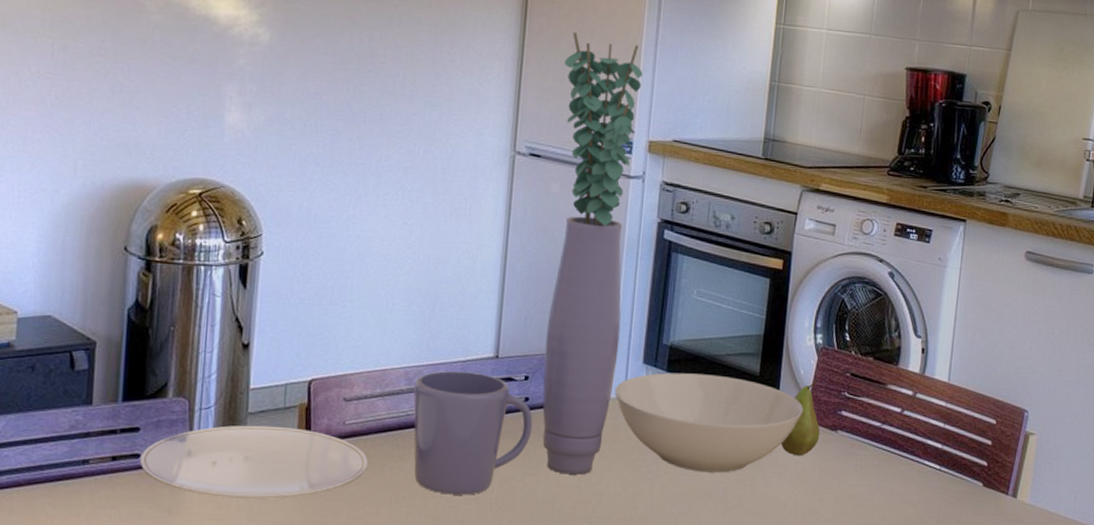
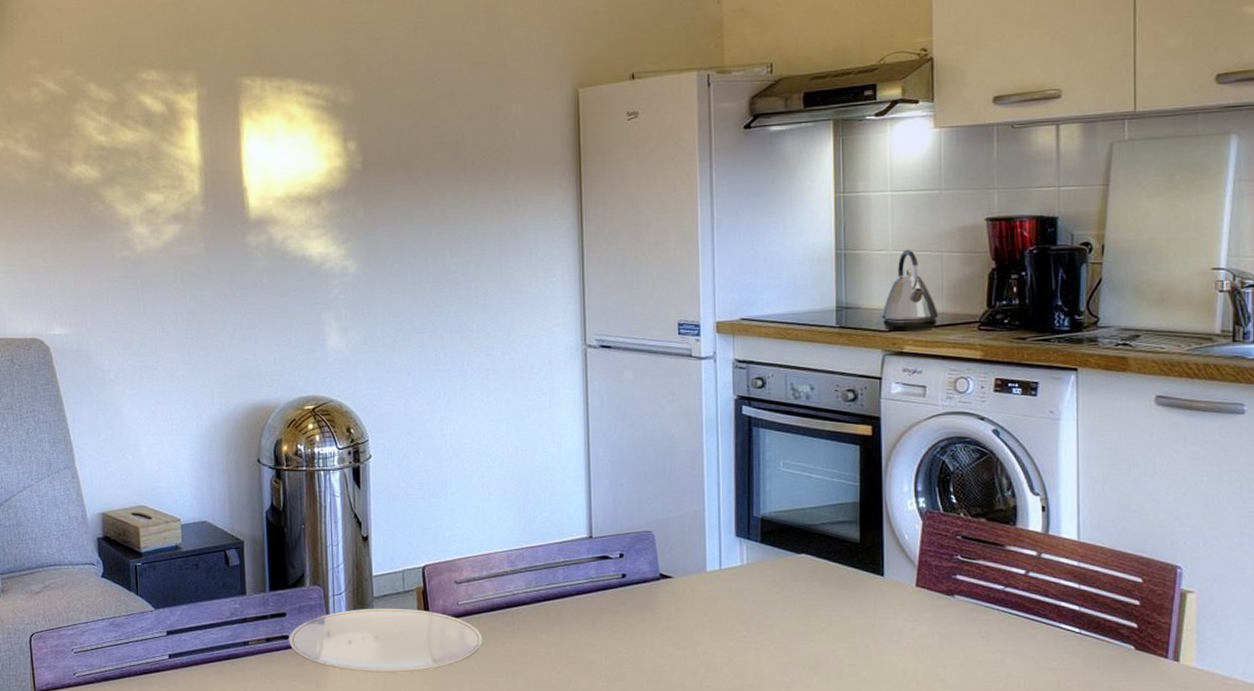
mug: present [413,370,533,495] -> none [516,552,633,667]
vase: present [542,32,643,475] -> none [623,228,709,646]
bowl: present [615,372,804,473] -> none [710,544,913,641]
fruit: present [781,379,821,456] -> none [893,544,935,623]
kettle: none [803,88,856,172] -> present [881,249,939,333]

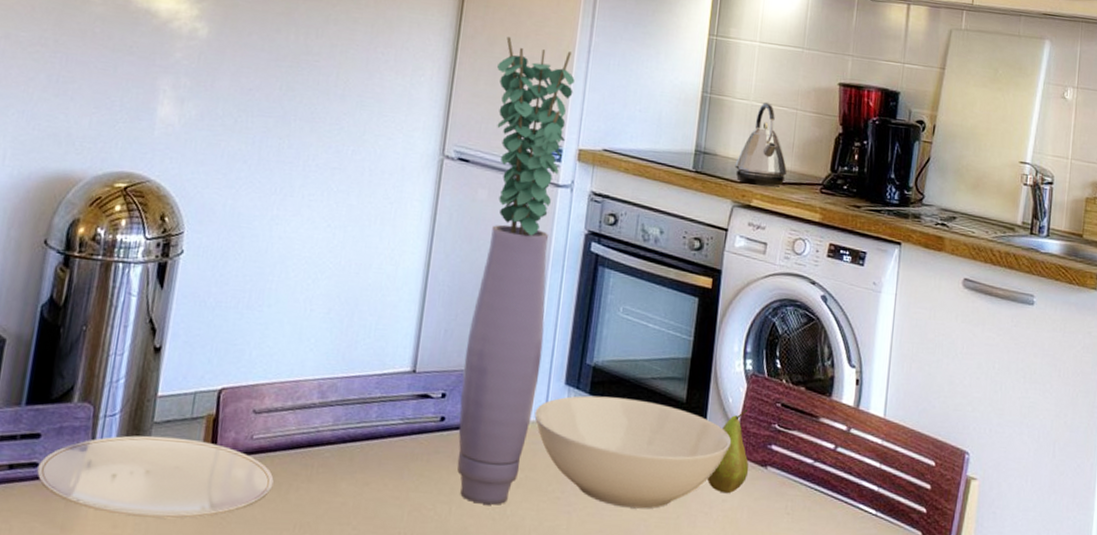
vase: none [623,228,709,646] -> present [457,37,575,505]
bowl: none [710,544,913,641] -> present [534,395,732,509]
fruit: none [893,544,935,623] -> present [708,409,749,494]

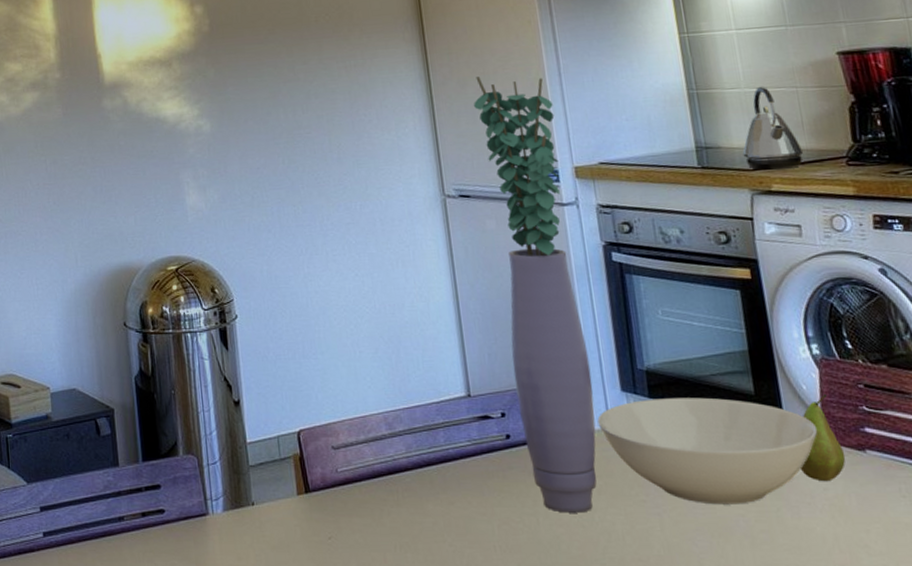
plate: present [37,435,274,519] -> none [164,477,366,550]

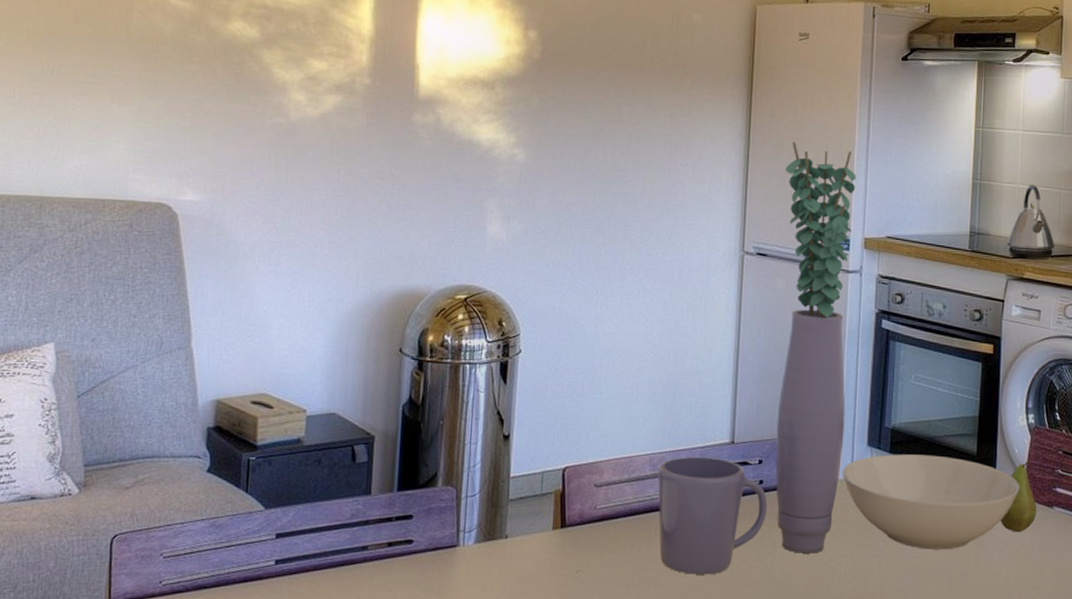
mug: none [394,412,521,539] -> present [657,456,768,575]

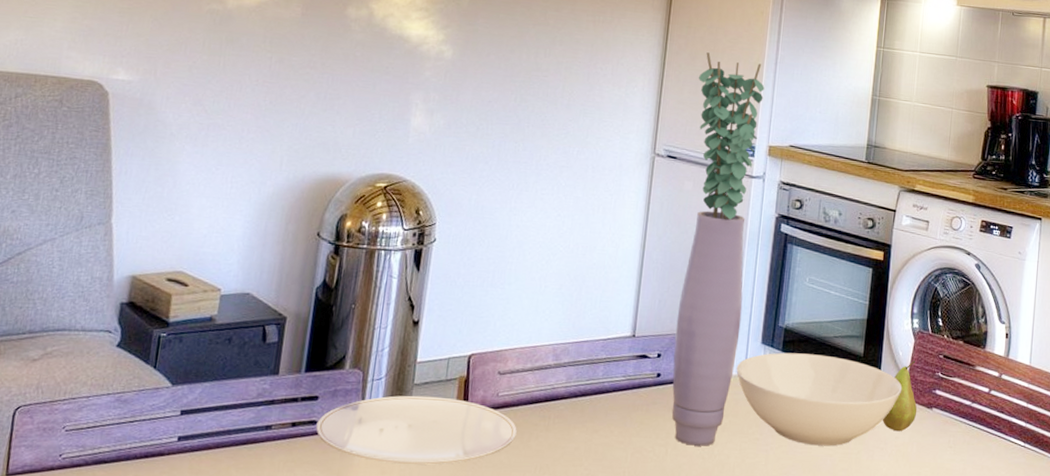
plate: none [412,511,618,582] -> present [316,395,517,465]
mug: present [657,456,768,575] -> none [557,348,664,464]
kettle: present [1007,184,1055,261] -> none [901,102,945,175]

